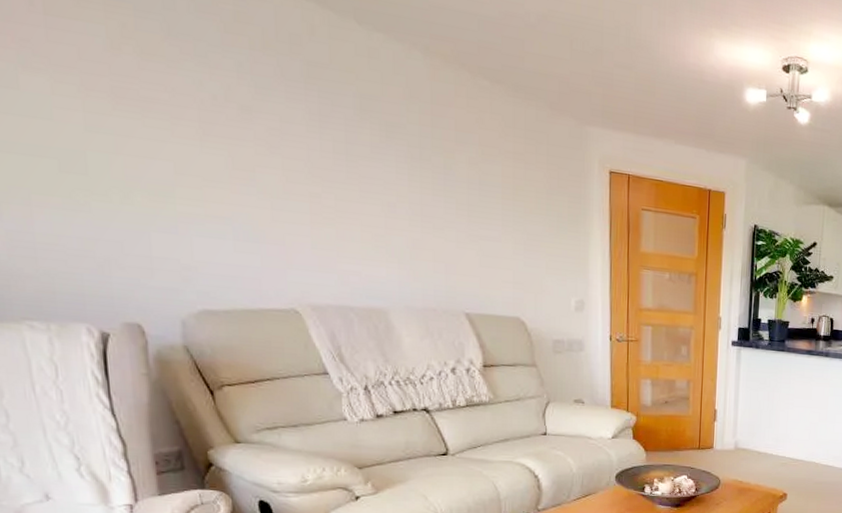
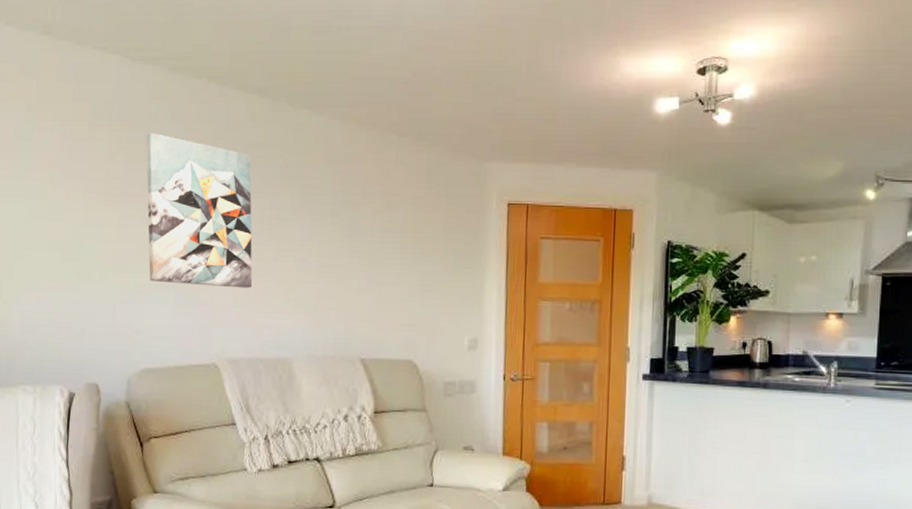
wall art: none [163,25,332,230] -> present [146,133,253,288]

